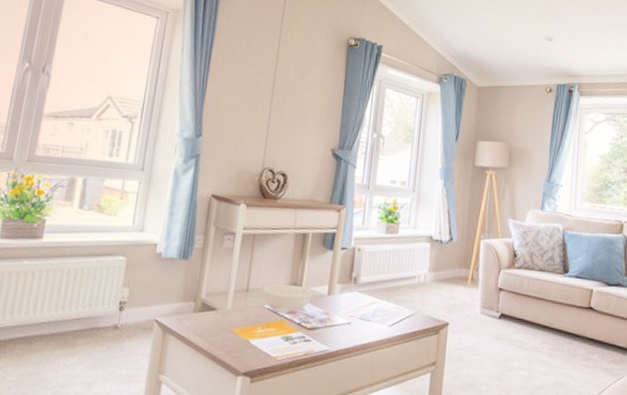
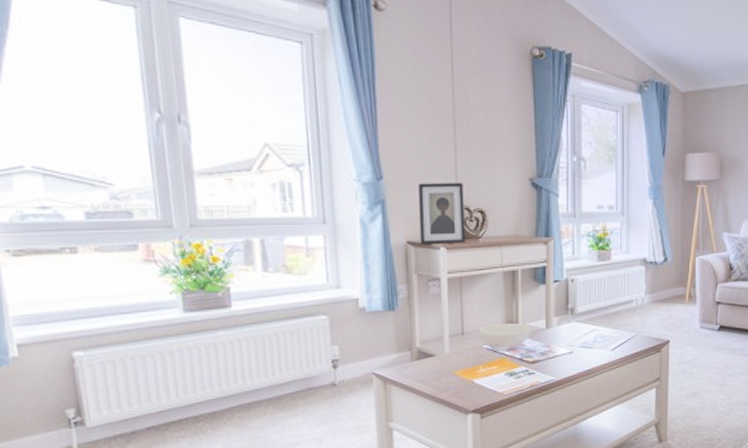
picture frame: none [223,143,271,202] -> present [418,183,466,244]

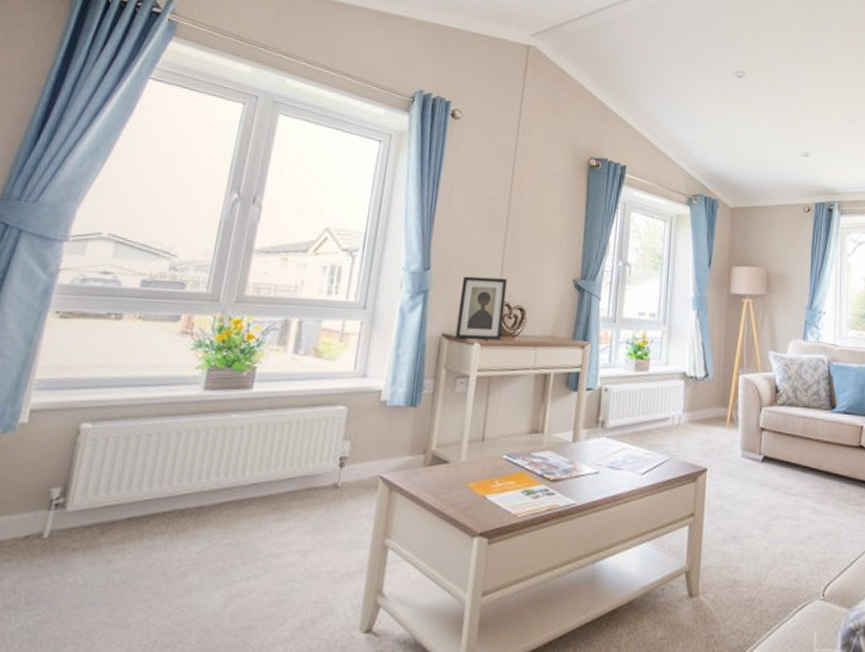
bowl: present [478,322,532,352] -> none [500,431,557,465]

